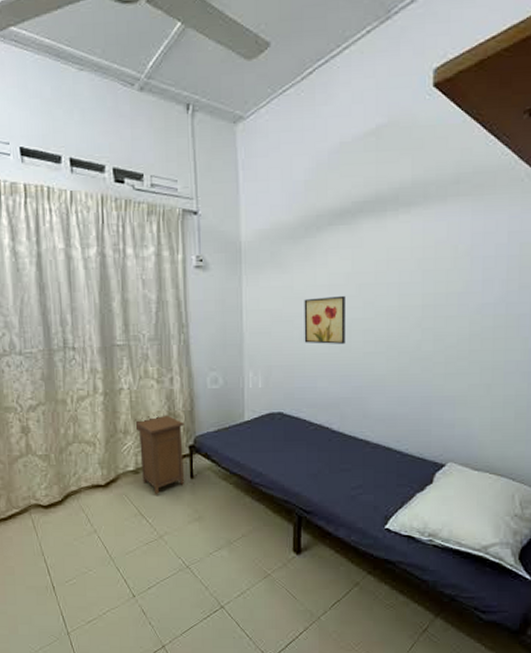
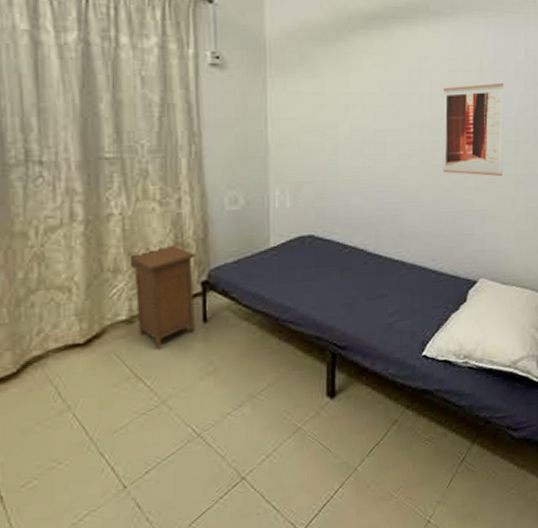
wall art: present [304,295,346,344] -> none [336,105,380,157]
wall art: none [411,268,482,364] -> present [443,82,504,177]

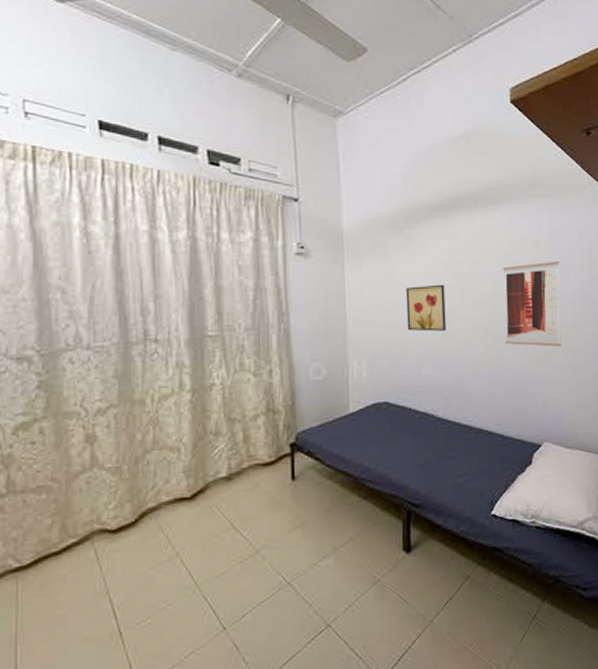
nightstand: present [127,245,196,347] -> none [227,411,285,502]
wall art: none [336,105,380,157] -> present [405,284,446,332]

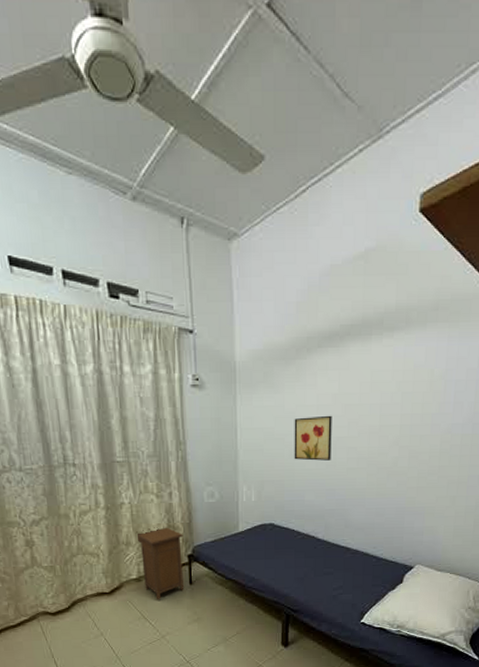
nightstand: none [227,411,285,502] -> present [135,527,184,599]
wall art: present [503,260,562,347] -> none [388,391,454,478]

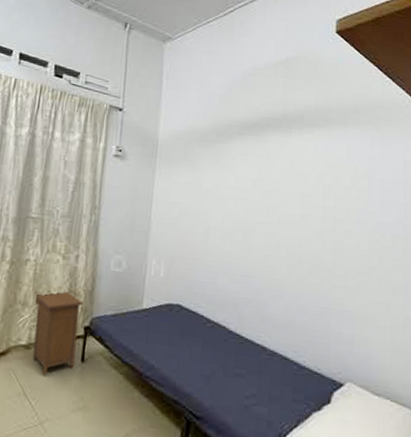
wall art: present [294,415,332,461] -> none [208,197,250,244]

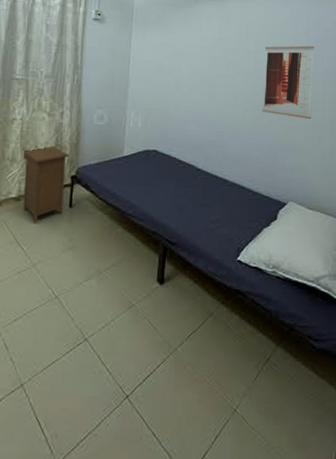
wall art: none [311,189,380,281] -> present [262,45,315,120]

